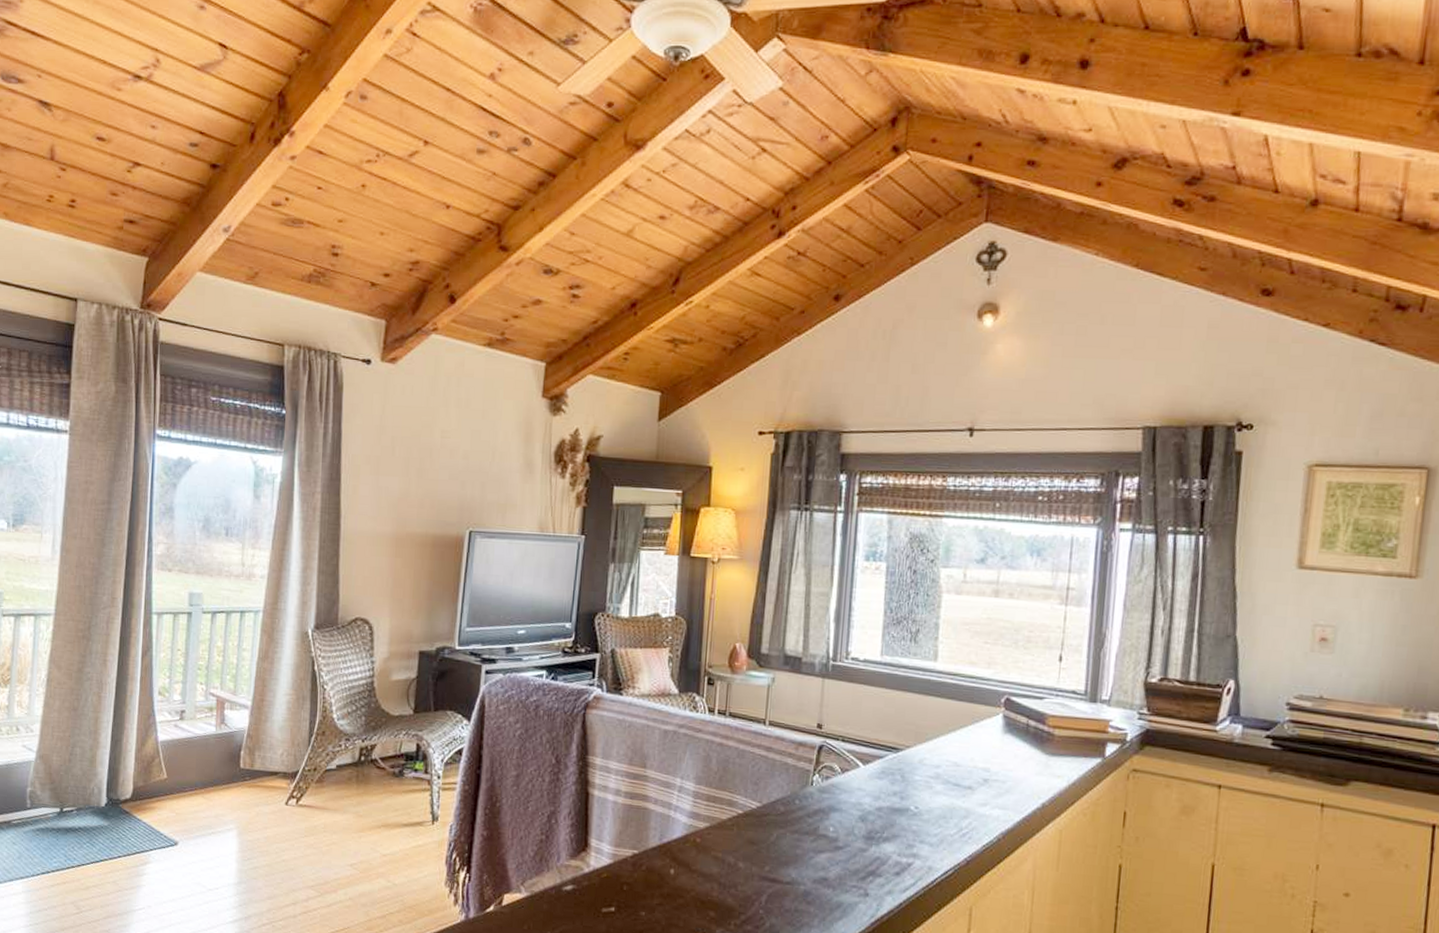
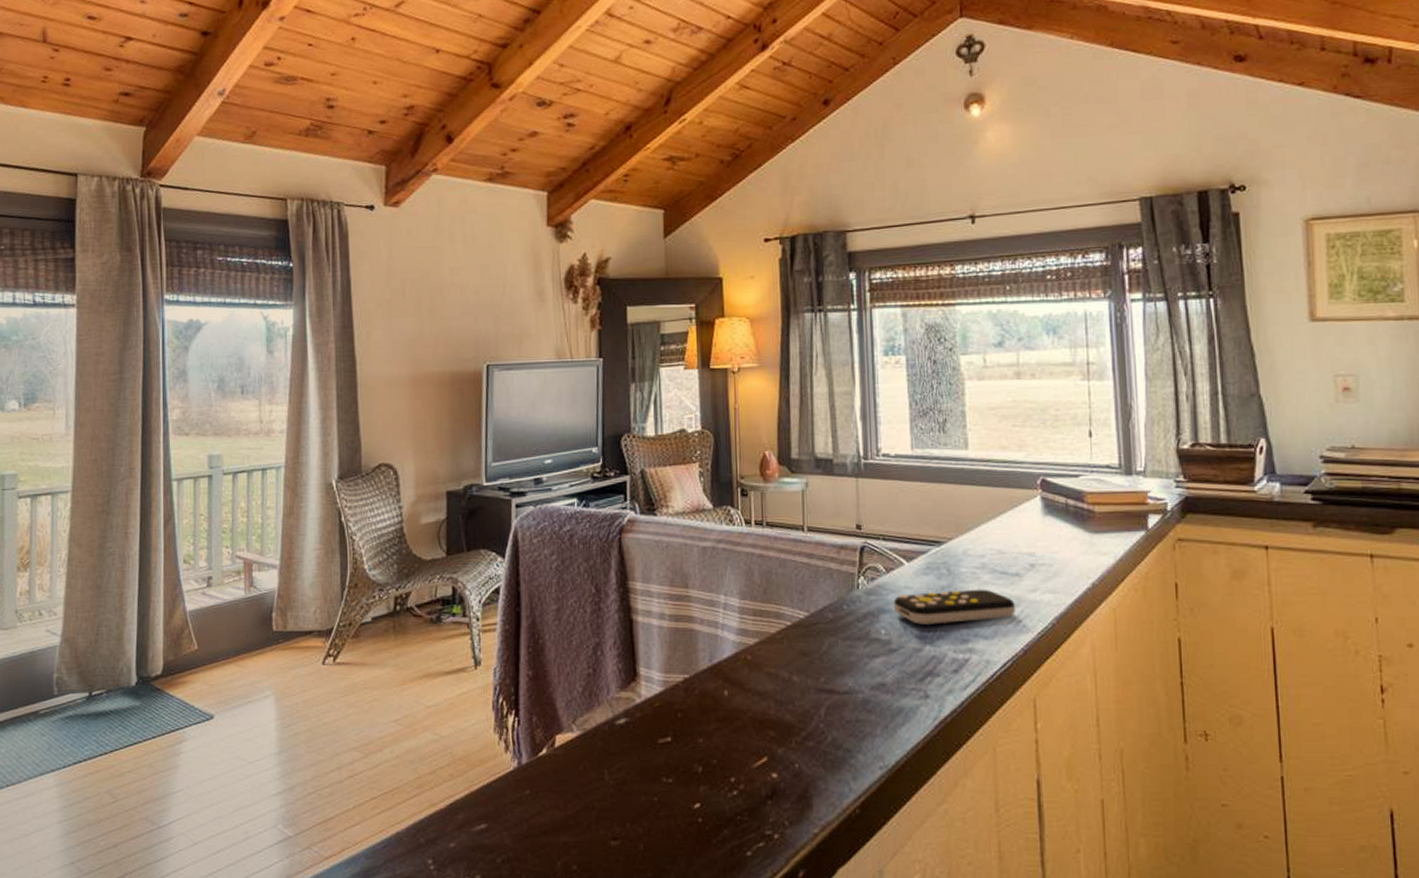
remote control: none [844,796,964,829] -> present [893,589,1015,625]

